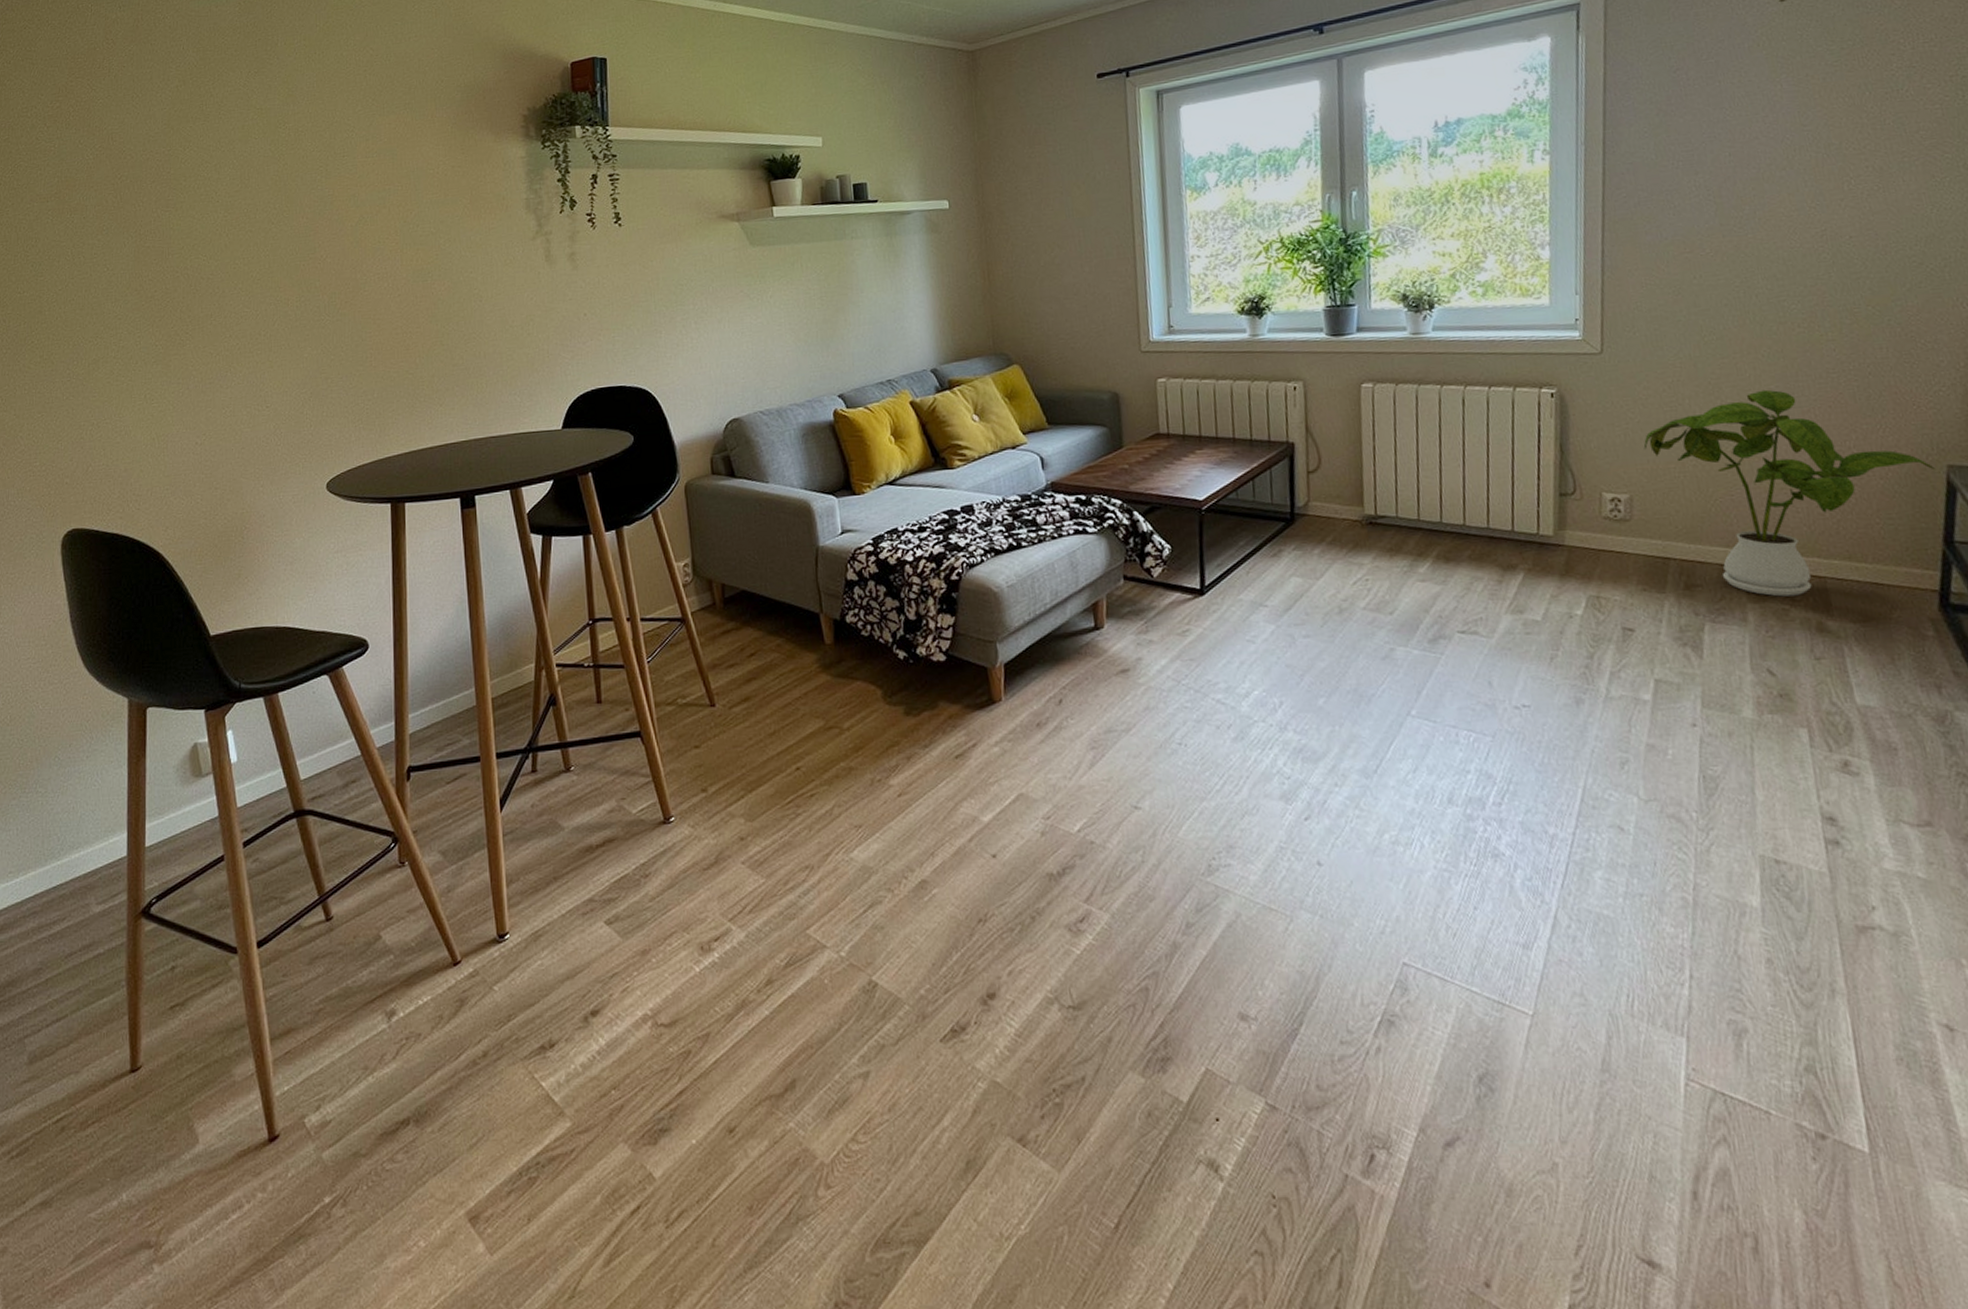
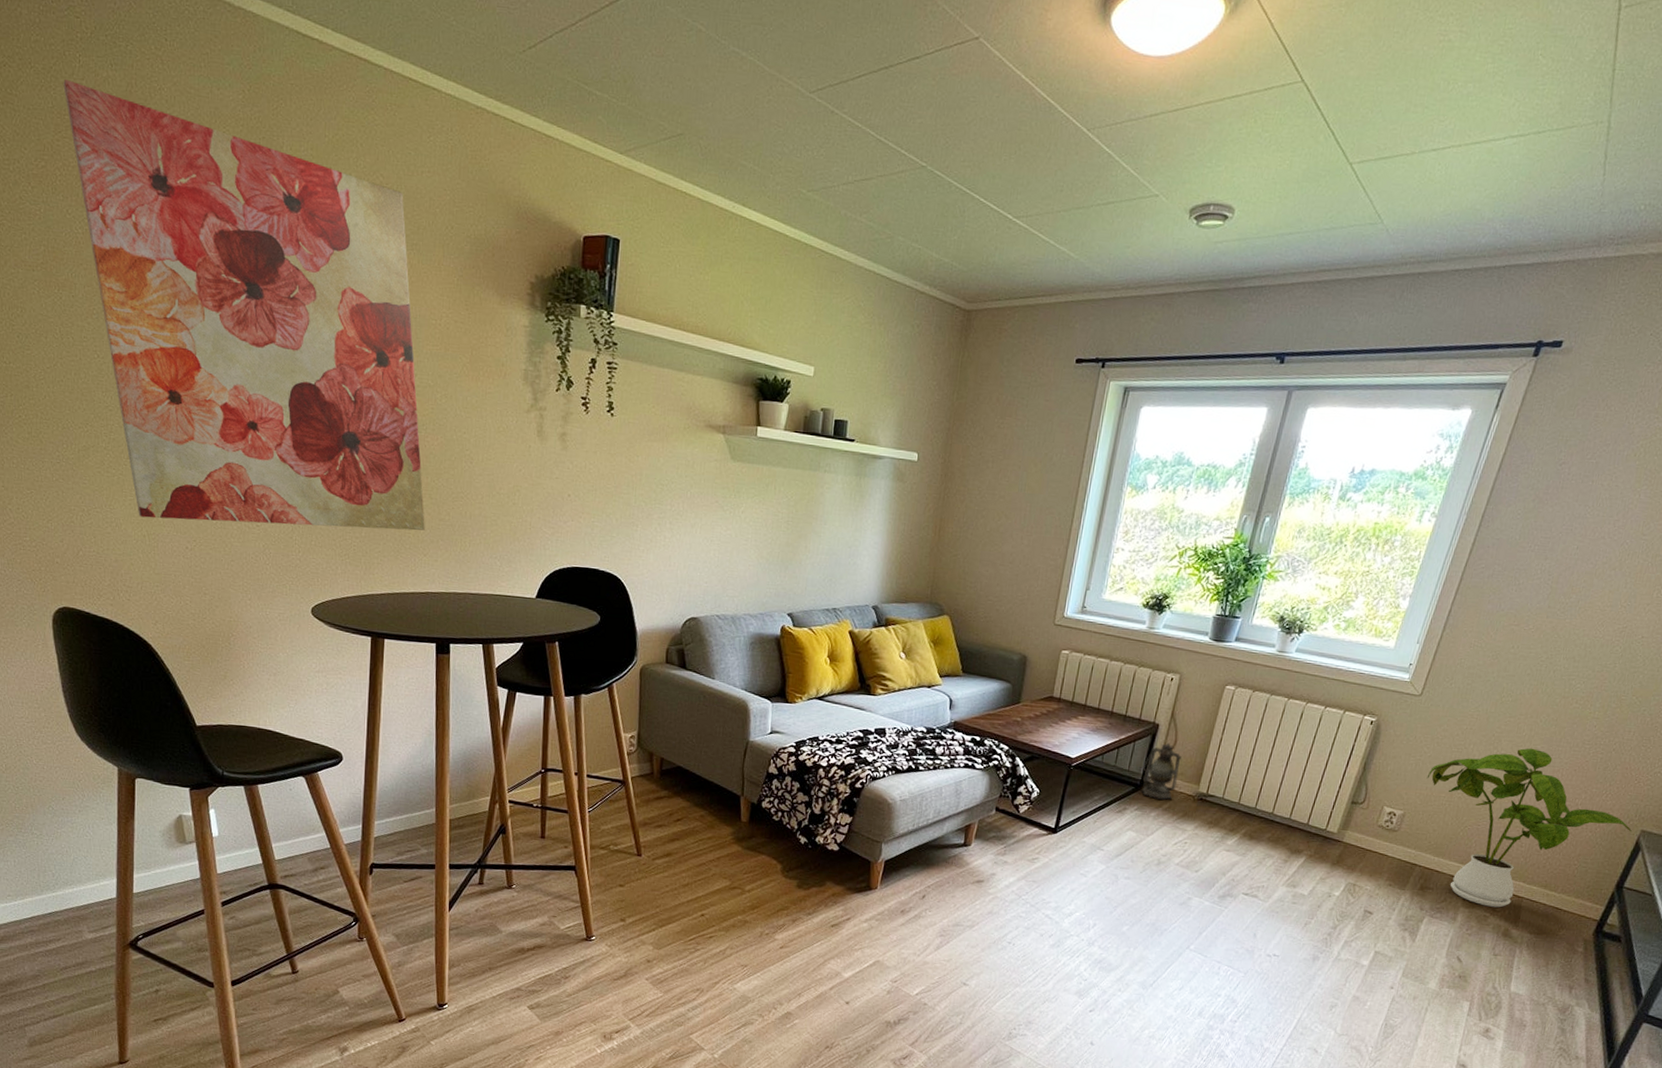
wall art: none [77,28,439,420] -> present [63,80,425,531]
lantern: none [1287,462,1336,533] -> present [1141,742,1182,801]

